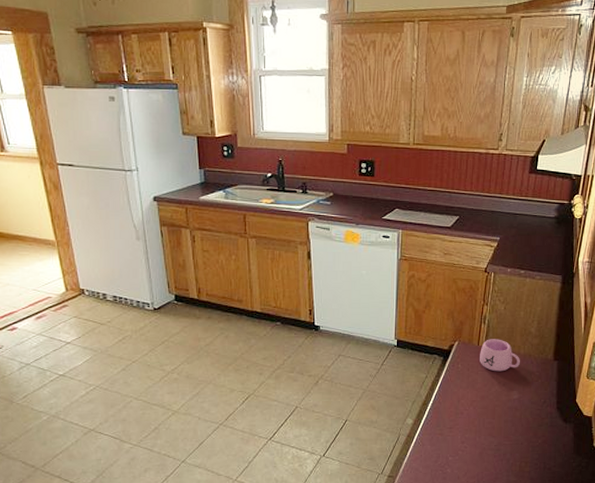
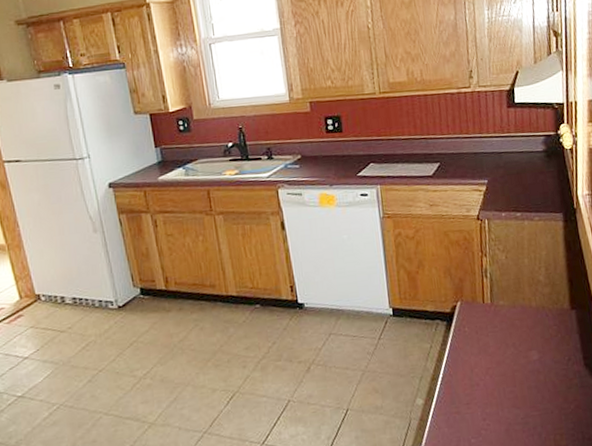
mug: present [479,339,520,372] -> none [486,292,534,331]

